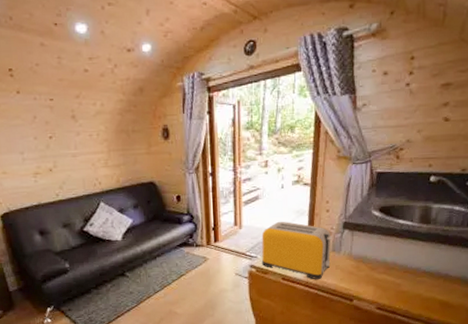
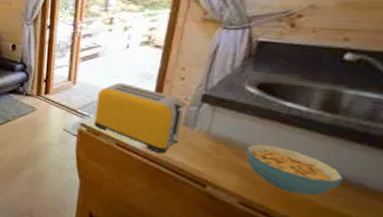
cereal bowl: none [377,256,438,291] -> present [246,144,345,195]

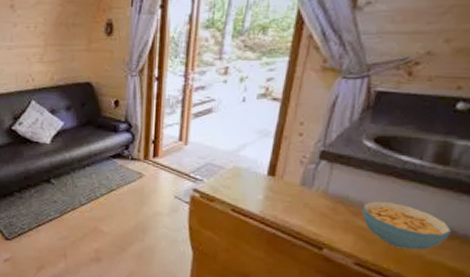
toaster: present [95,82,186,153] -> none [209,141,304,217]

